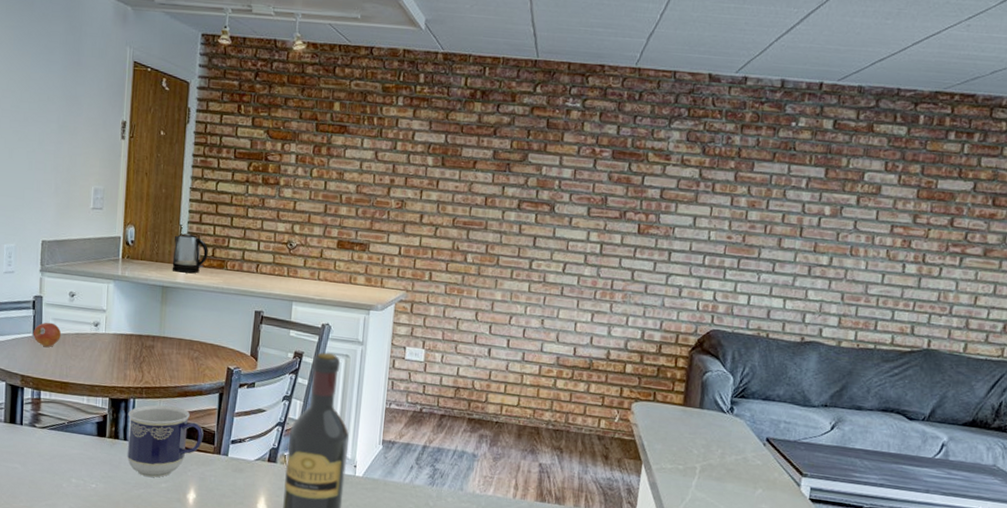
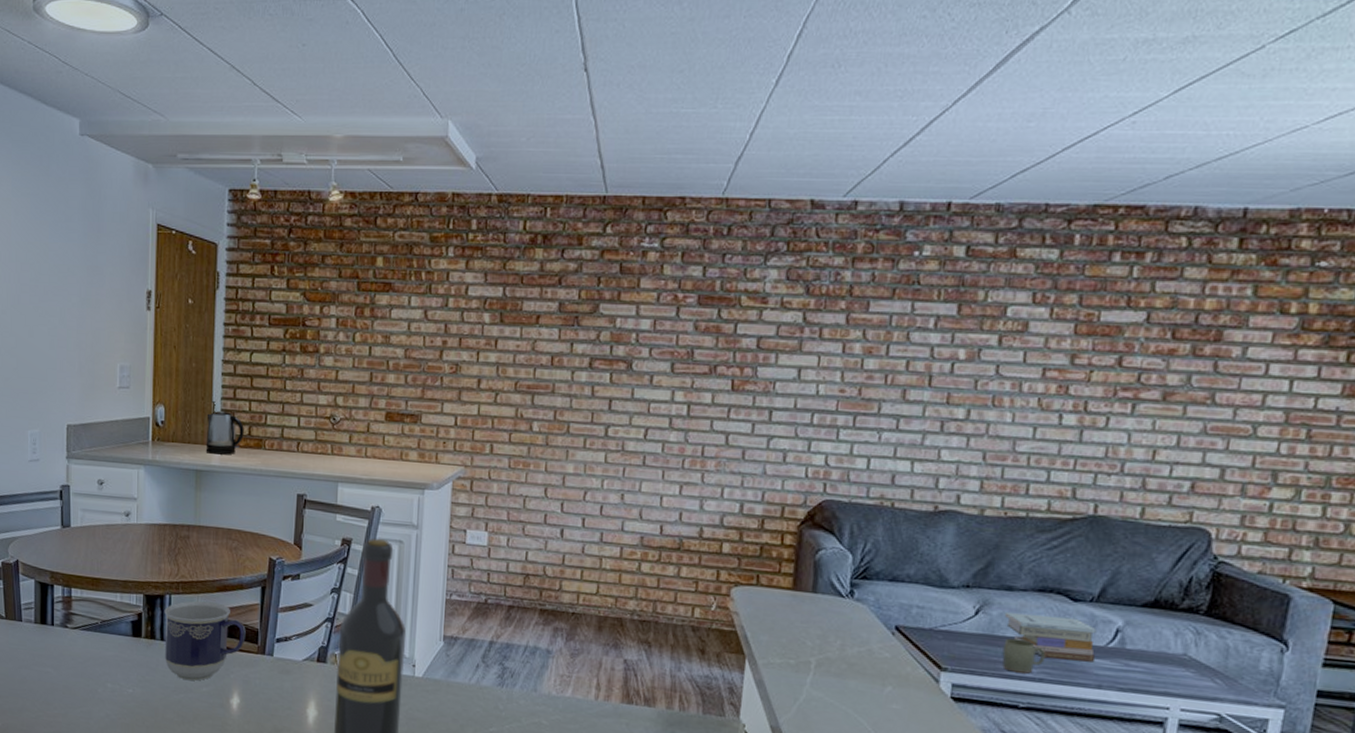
fruit: present [33,322,62,347] -> none [61,513,91,540]
mug: none [851,449,886,480] -> present [1002,638,1046,674]
books: none [854,428,927,471] -> present [1004,612,1097,662]

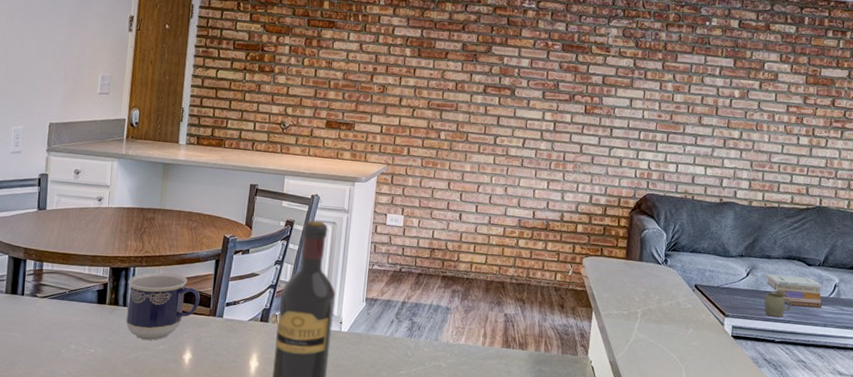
kettle: present [205,410,244,455] -> none [173,115,208,152]

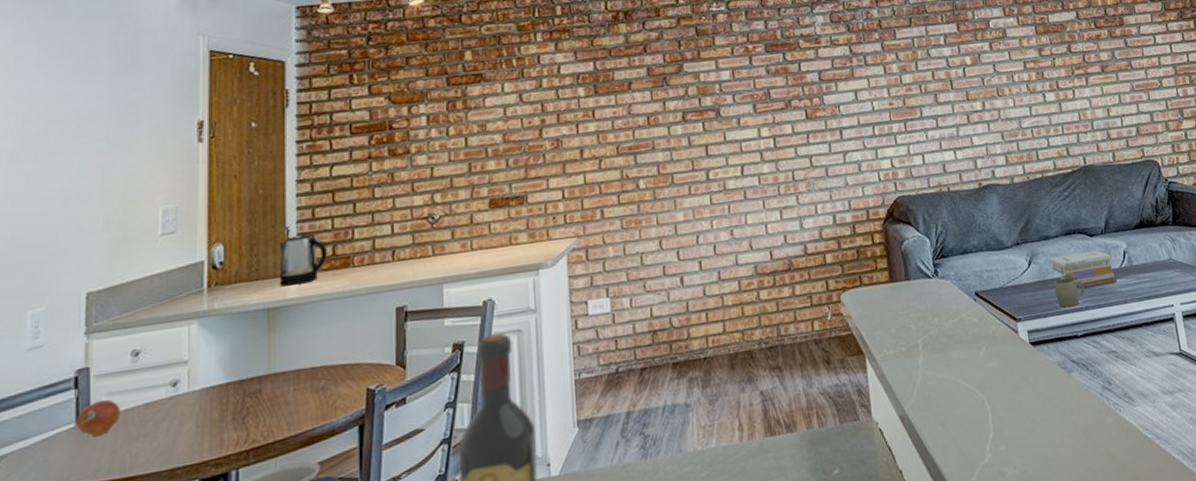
fruit: none [37,198,66,221] -> present [75,399,121,436]
kettle: none [173,115,208,152] -> present [279,234,327,287]

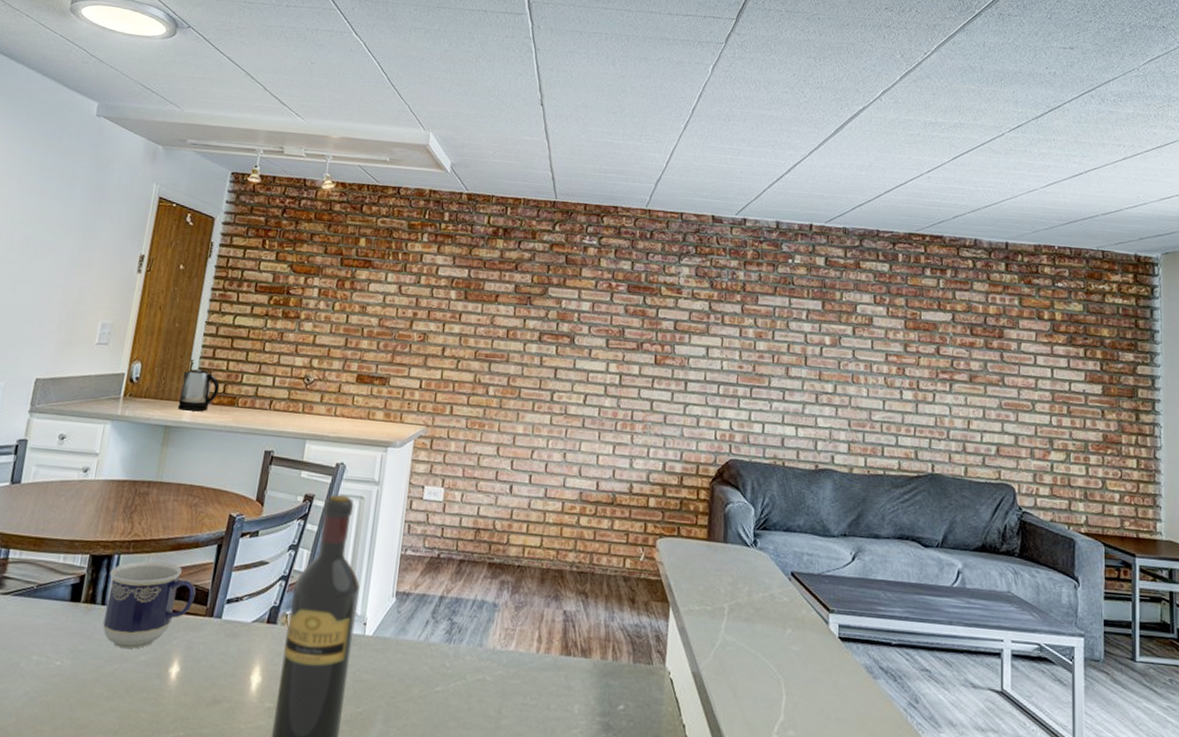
fruit: present [75,399,121,436] -> none [10,468,44,497]
books: present [1048,250,1117,289] -> none [874,558,945,601]
mug: present [1054,277,1085,307] -> none [875,581,908,613]

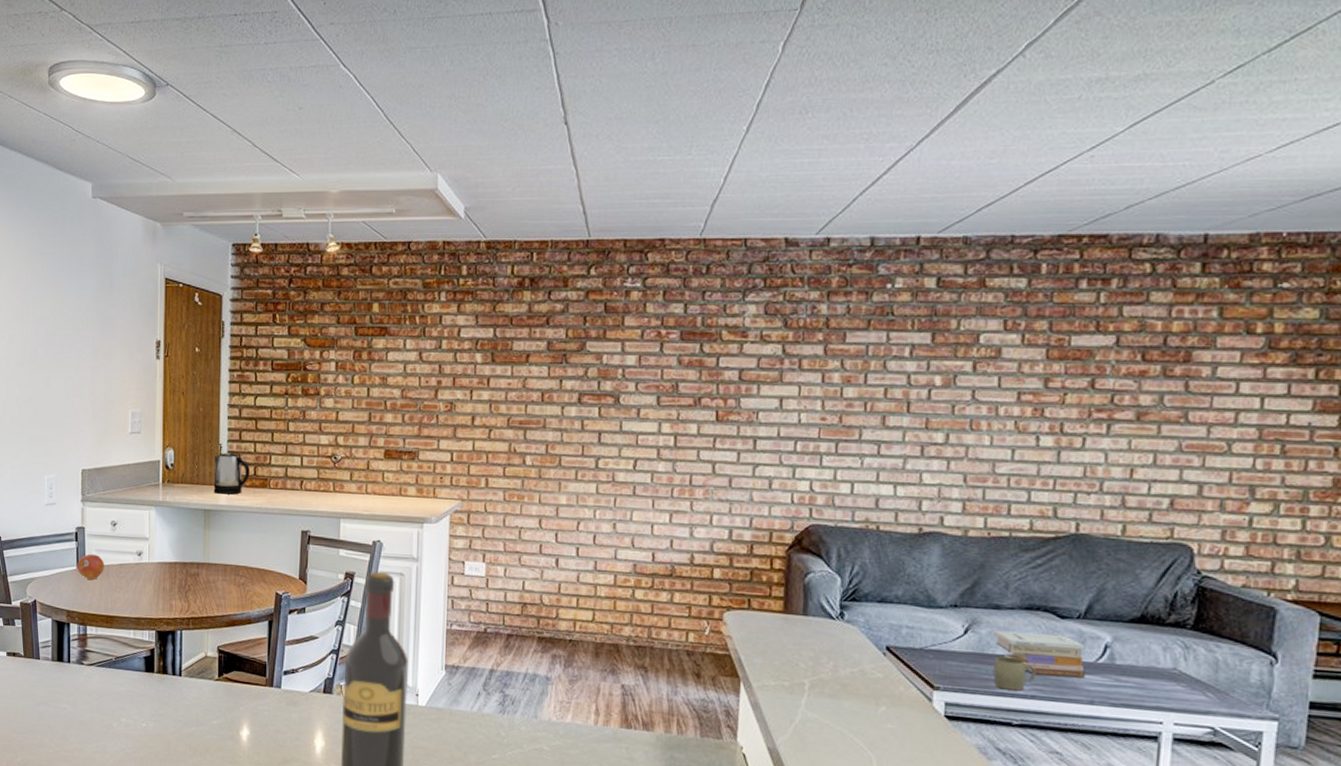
fruit: none [10,468,44,497] -> present [76,553,105,580]
cup: present [102,560,196,649] -> none [176,636,254,714]
books: none [874,558,945,601] -> present [993,631,1086,678]
mug: none [875,581,908,613] -> present [993,656,1037,691]

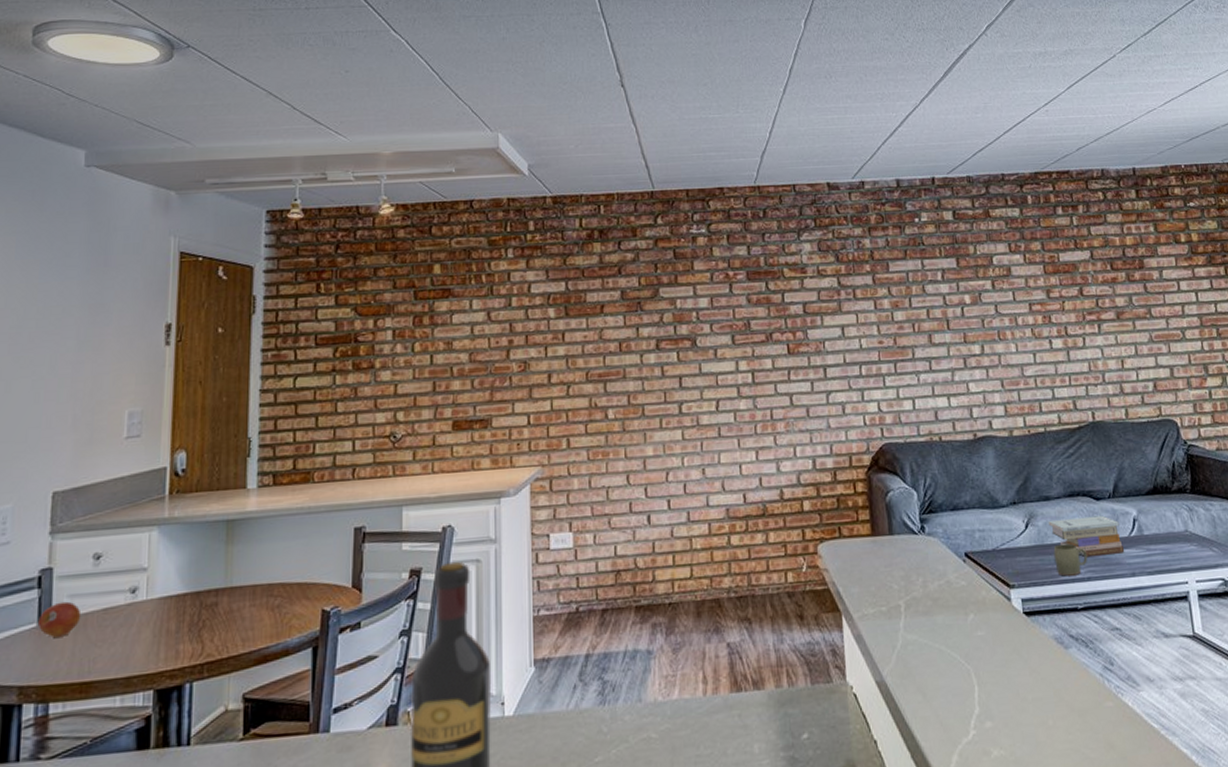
kettle: present [213,452,250,495] -> none [239,445,288,498]

